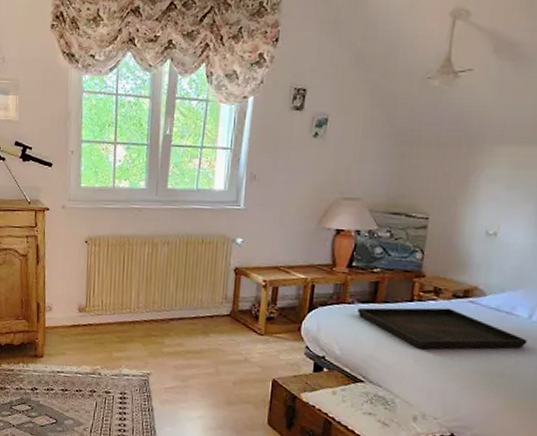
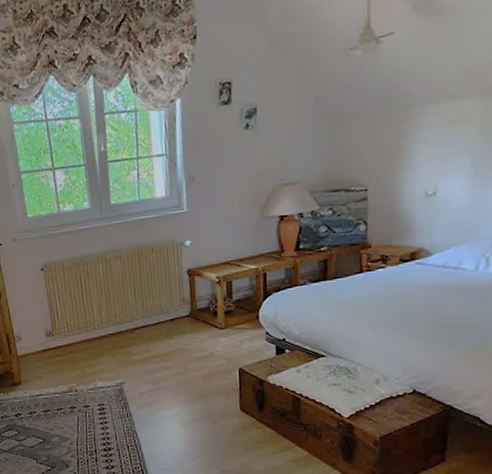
serving tray: present [357,307,528,350] -> none [311,273,476,317]

